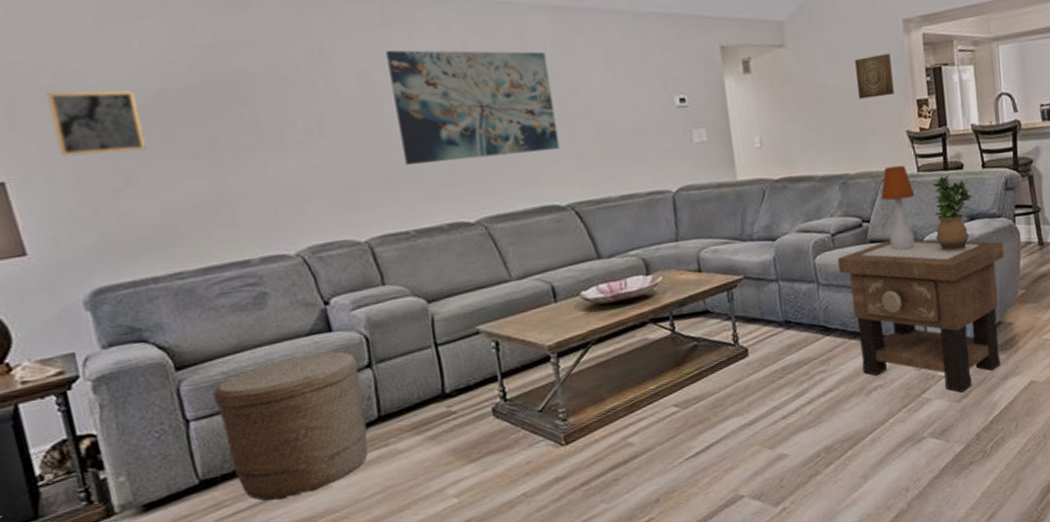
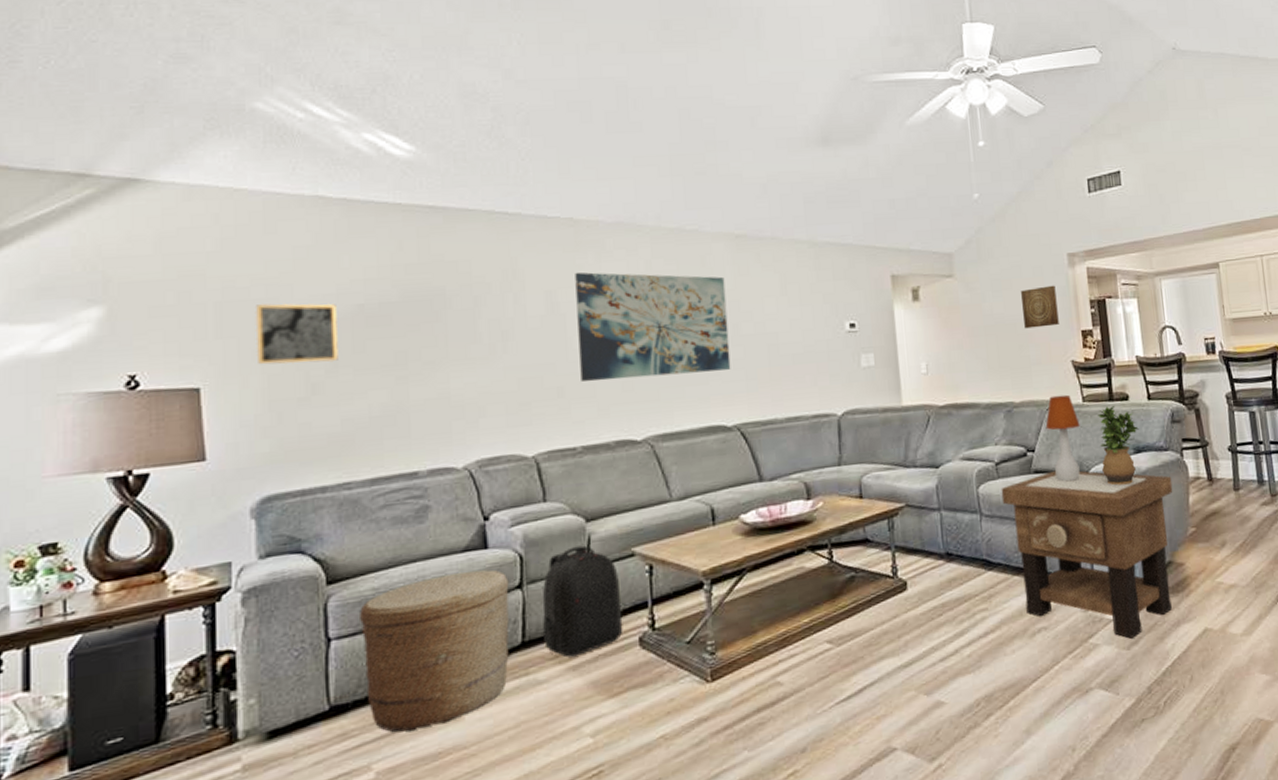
backpack: none [392,325,476,429] -> present [542,545,623,658]

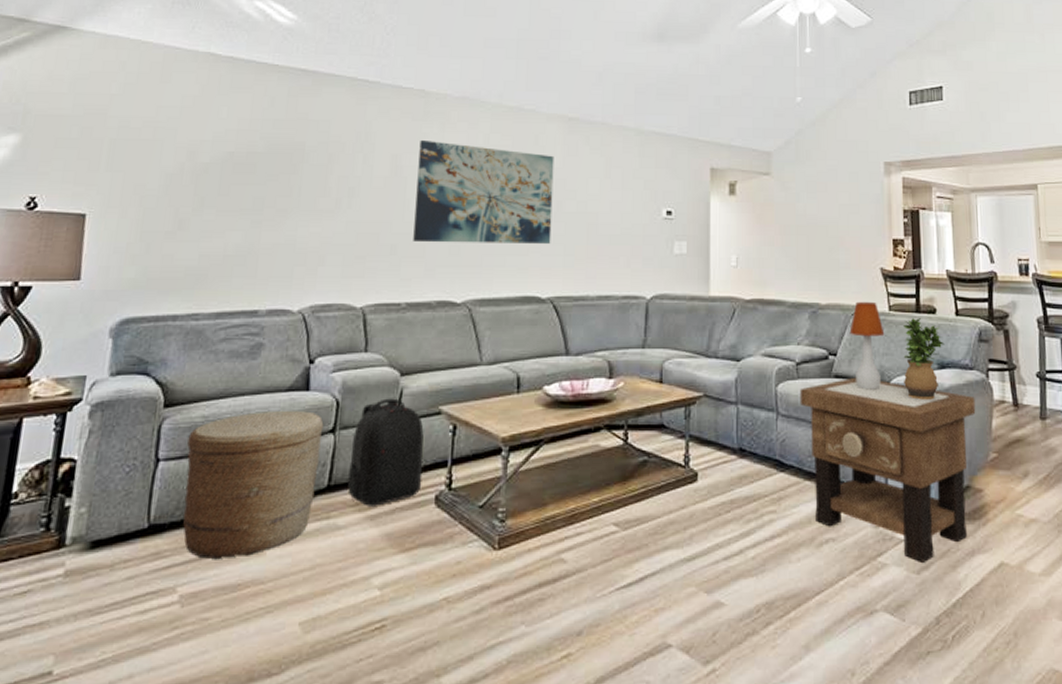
wall art: present [255,303,338,365] -> none [137,144,211,202]
wall art: present [1021,285,1059,329] -> none [835,192,871,232]

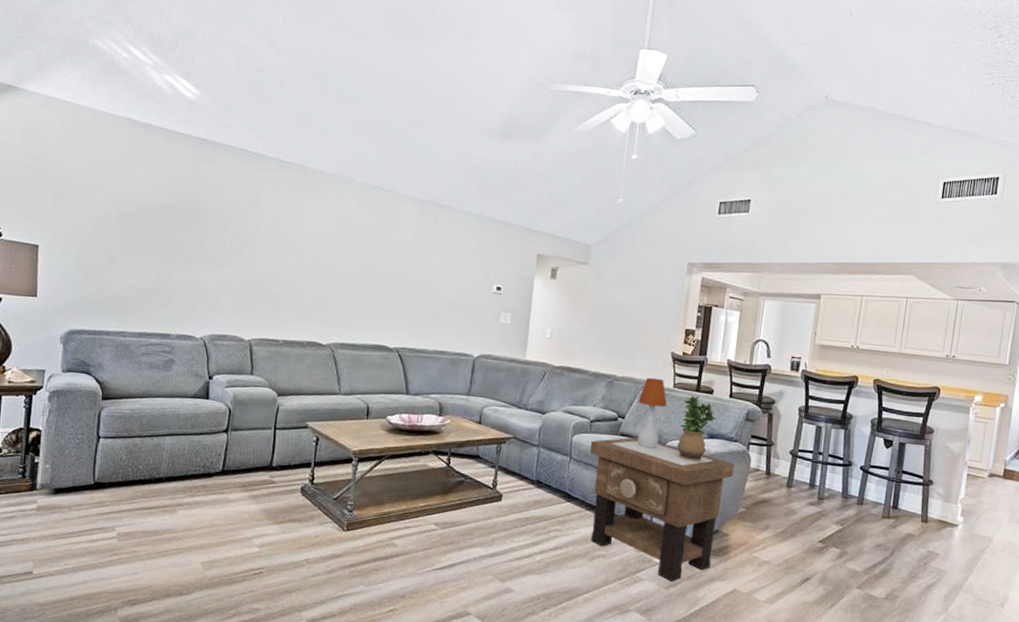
basket: present [183,411,324,560] -> none [118,411,219,513]
backpack: present [348,398,424,506] -> none [237,411,294,489]
wall art: present [413,139,554,244] -> none [290,208,407,305]

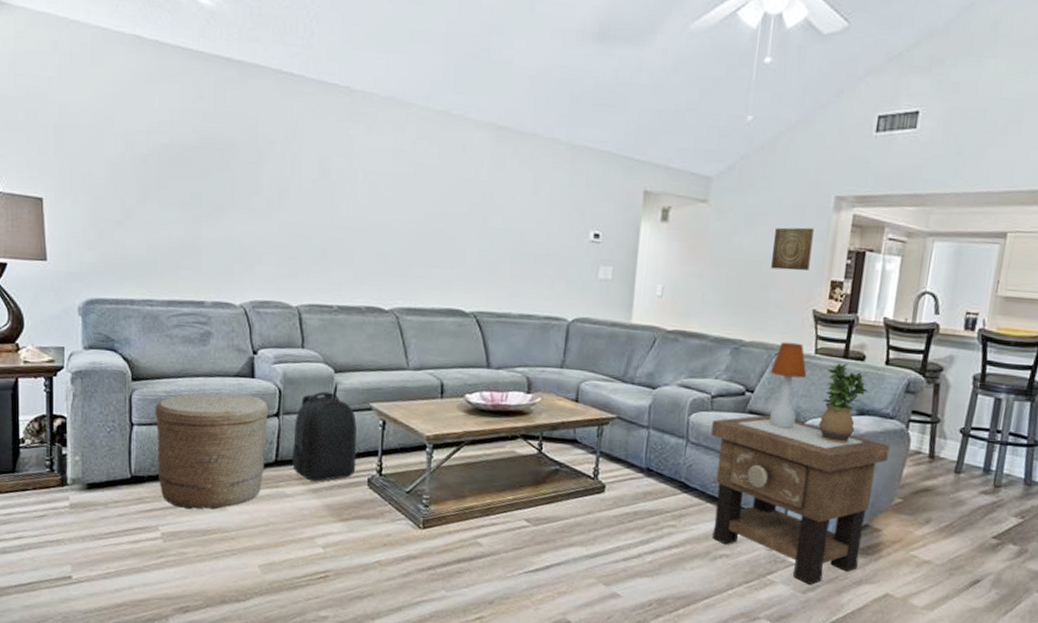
basket: none [118,411,219,513] -> present [155,392,269,510]
backpack: none [237,411,294,489] -> present [292,391,357,482]
wall art: none [638,286,672,321] -> present [771,227,814,271]

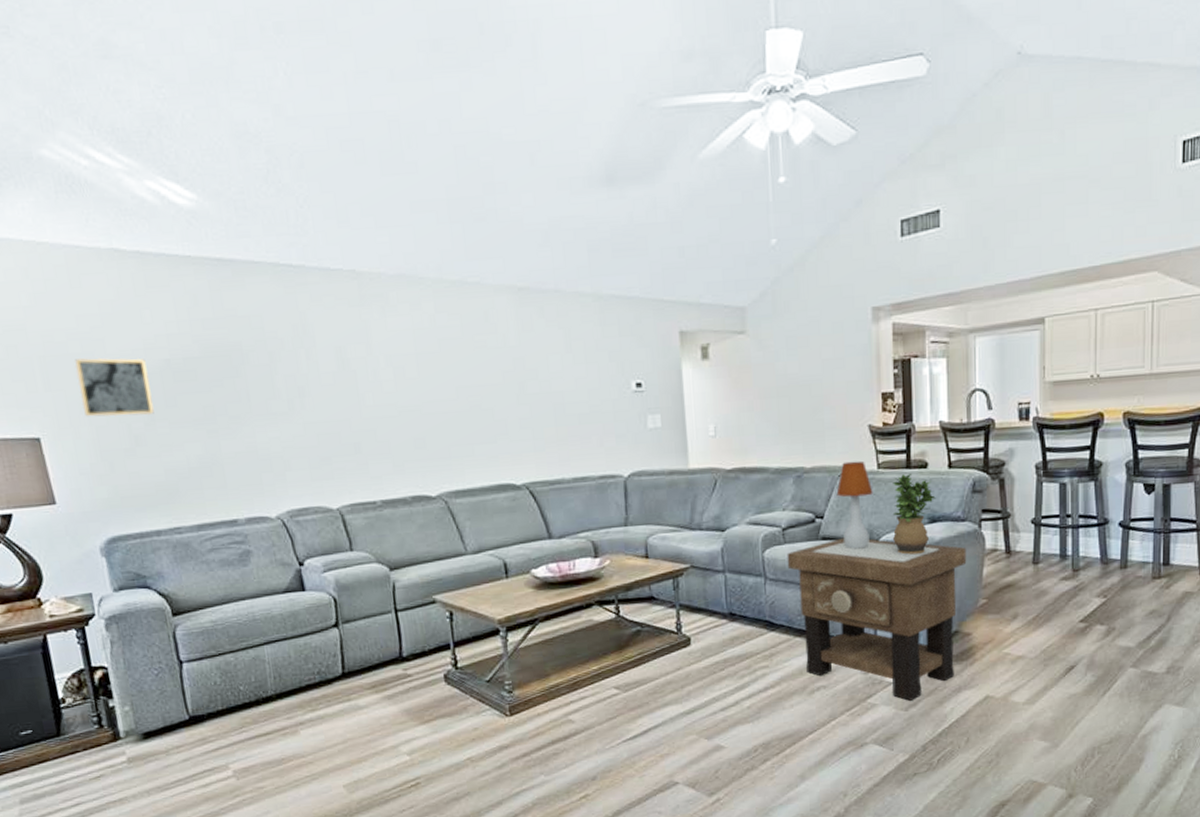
wall art: none [84,131,147,193] -> present [74,358,154,417]
basket: present [155,392,269,510] -> none [203,609,333,741]
backpack: present [292,391,357,482] -> none [356,591,430,688]
wall art: present [771,227,814,271] -> none [818,343,858,390]

